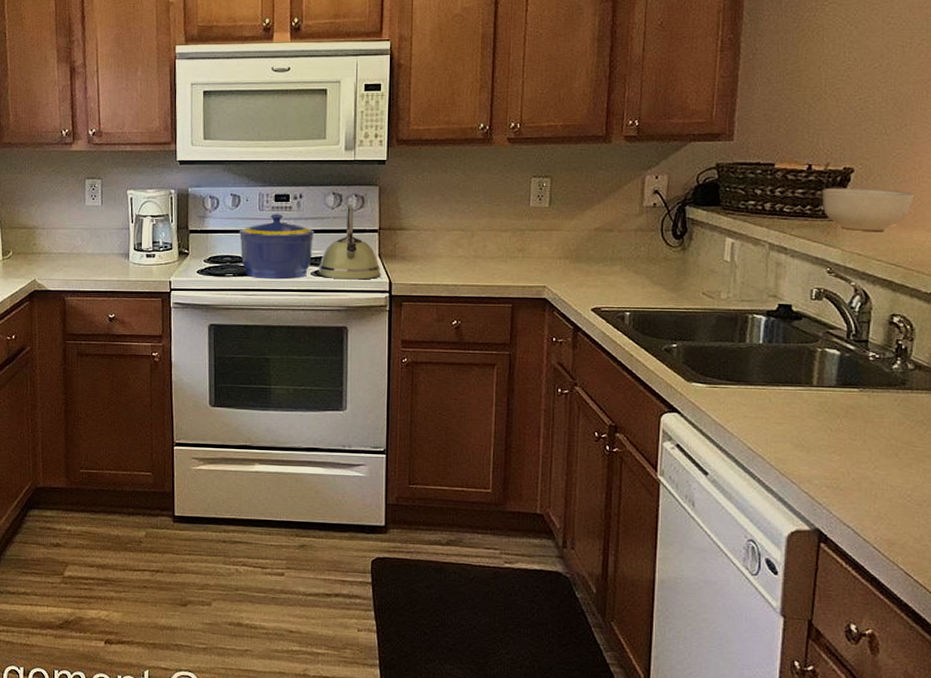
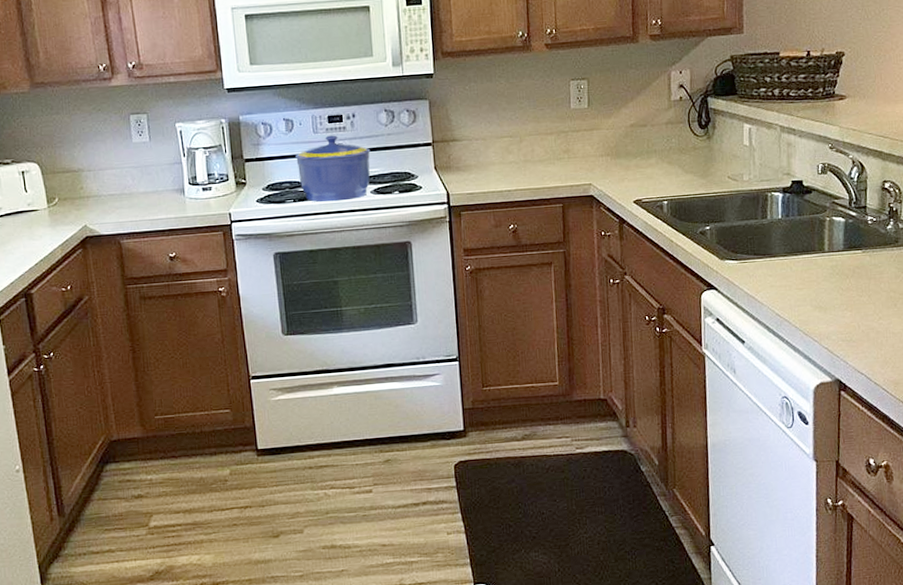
kettle: present [316,205,381,280] -> none [376,120,438,196]
bowl: present [821,187,915,232] -> none [819,69,894,109]

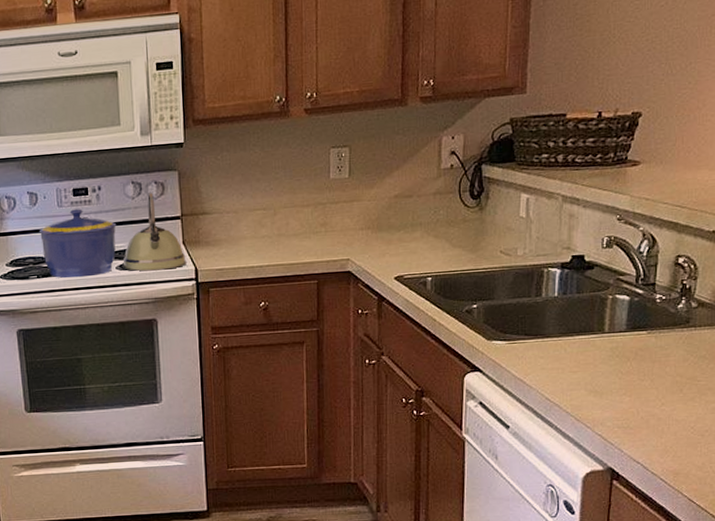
kettle: none [376,120,438,196] -> present [122,193,186,272]

